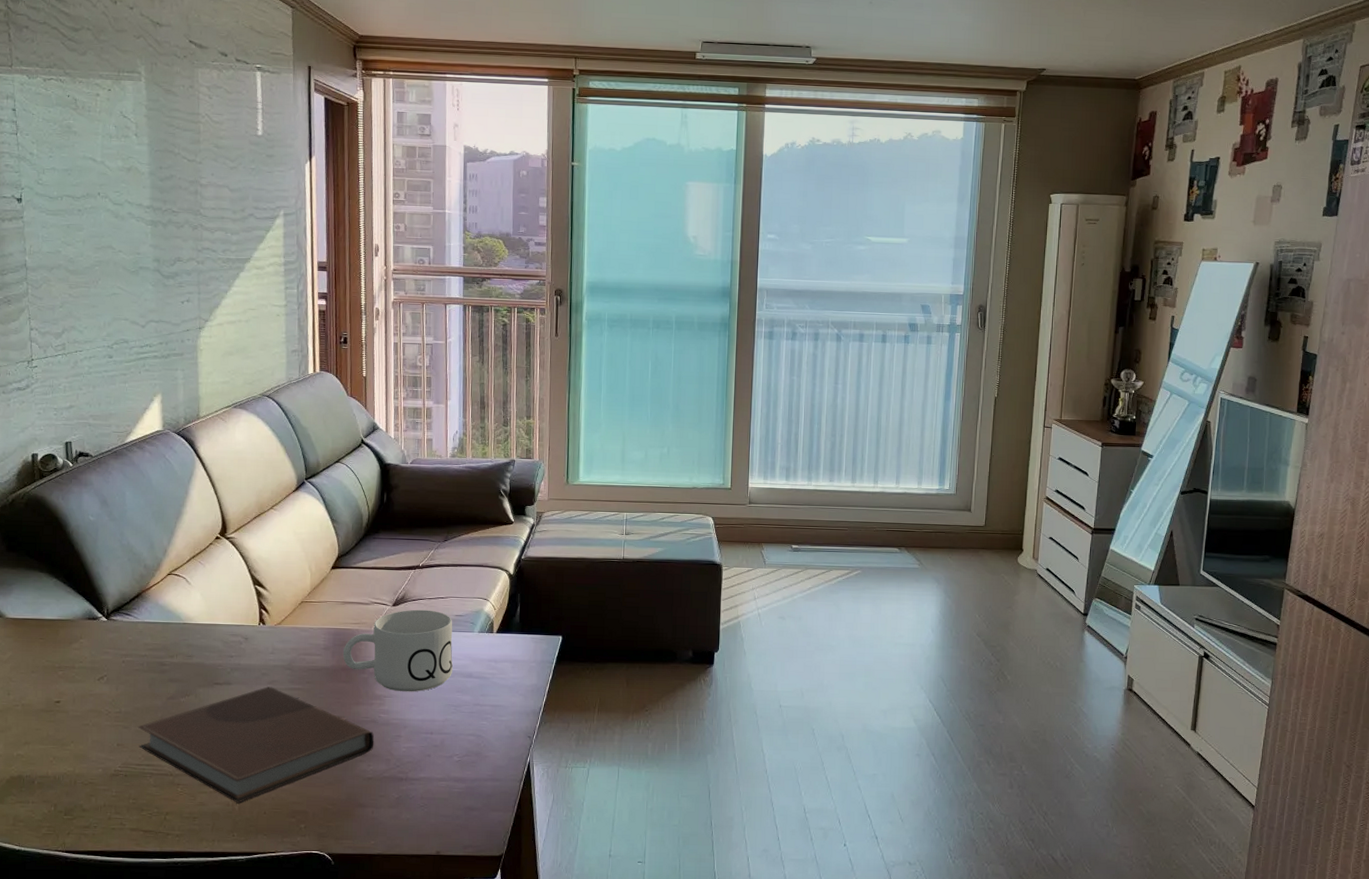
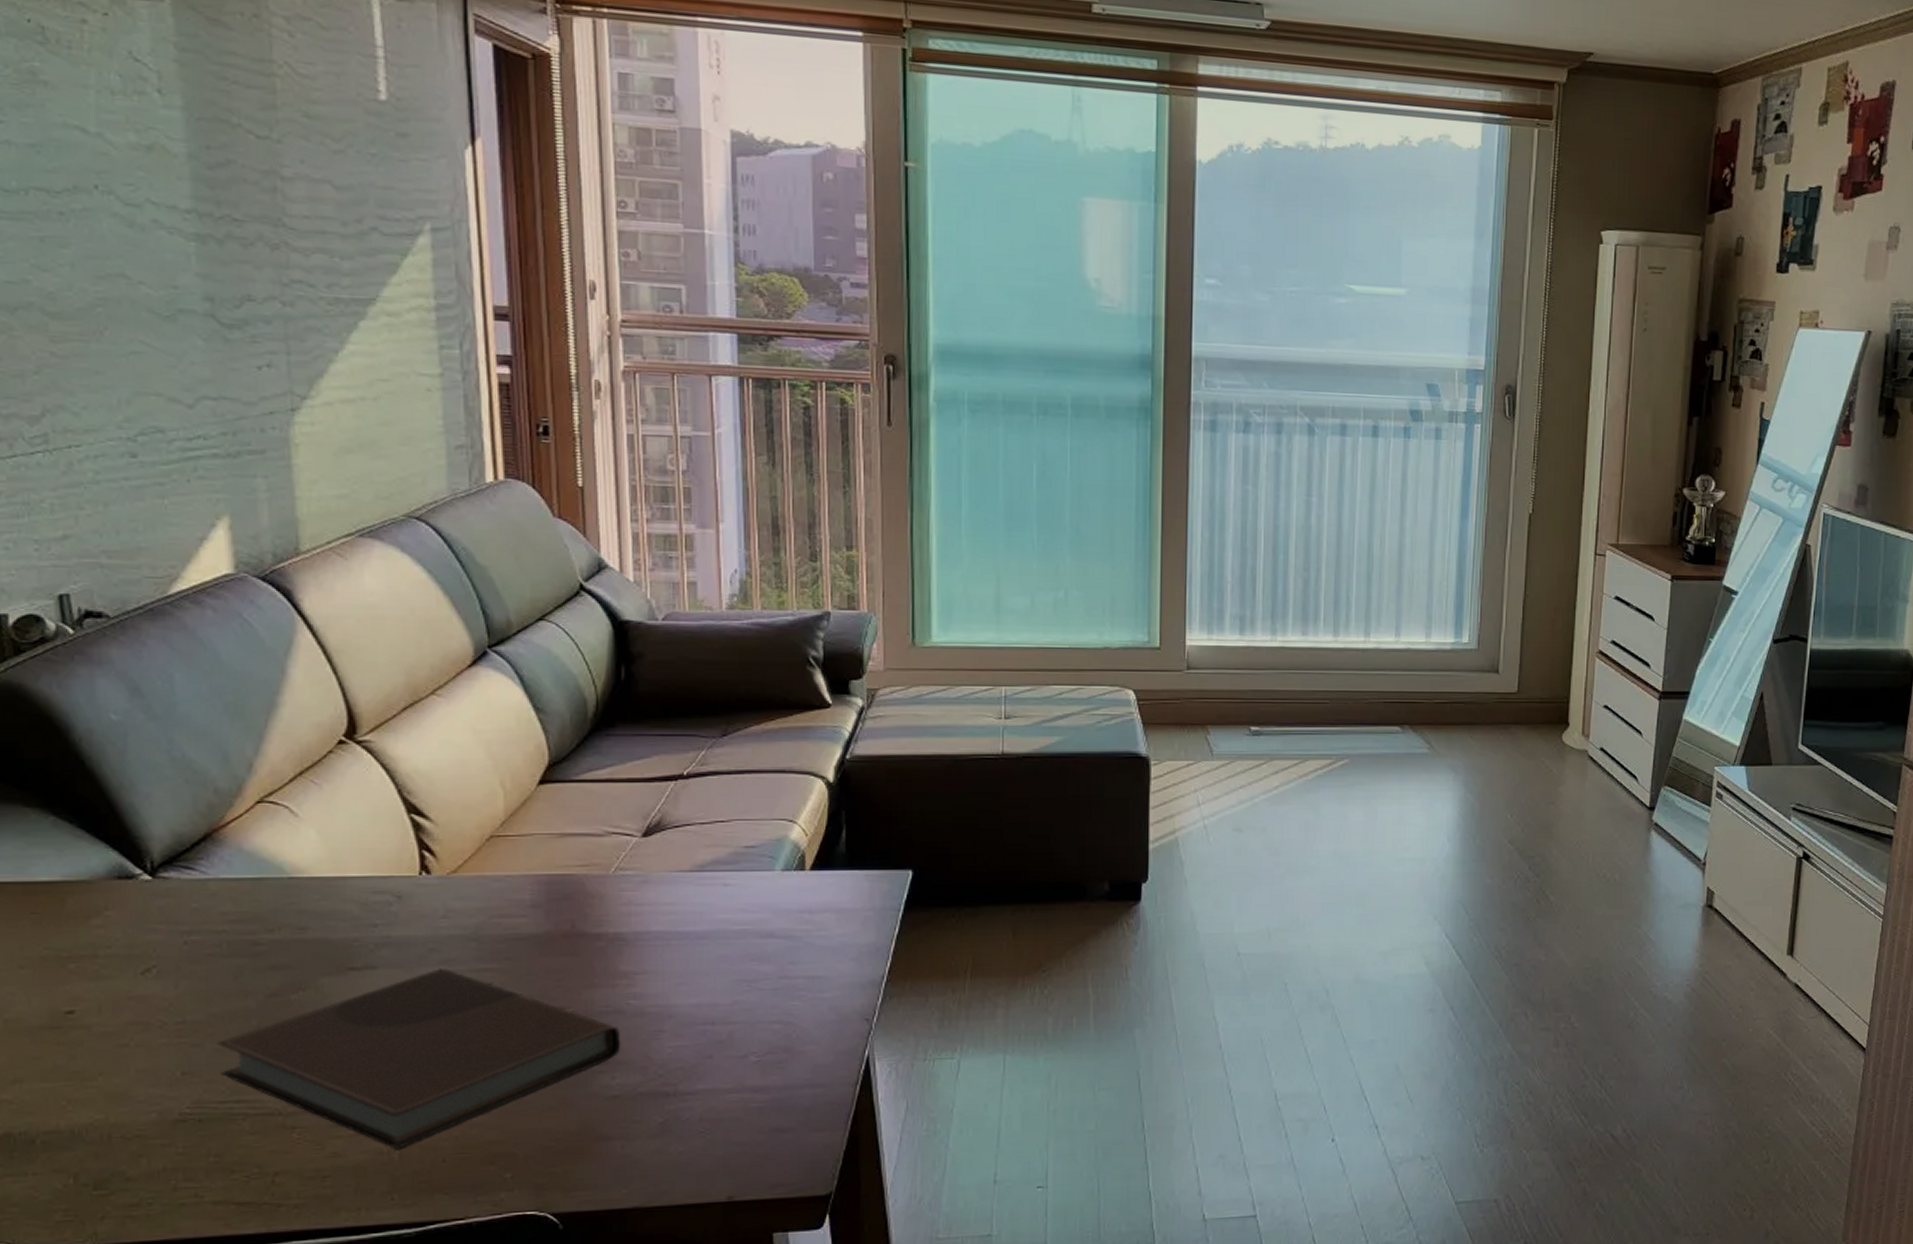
mug: present [342,609,453,692] -> none [563,840,742,965]

